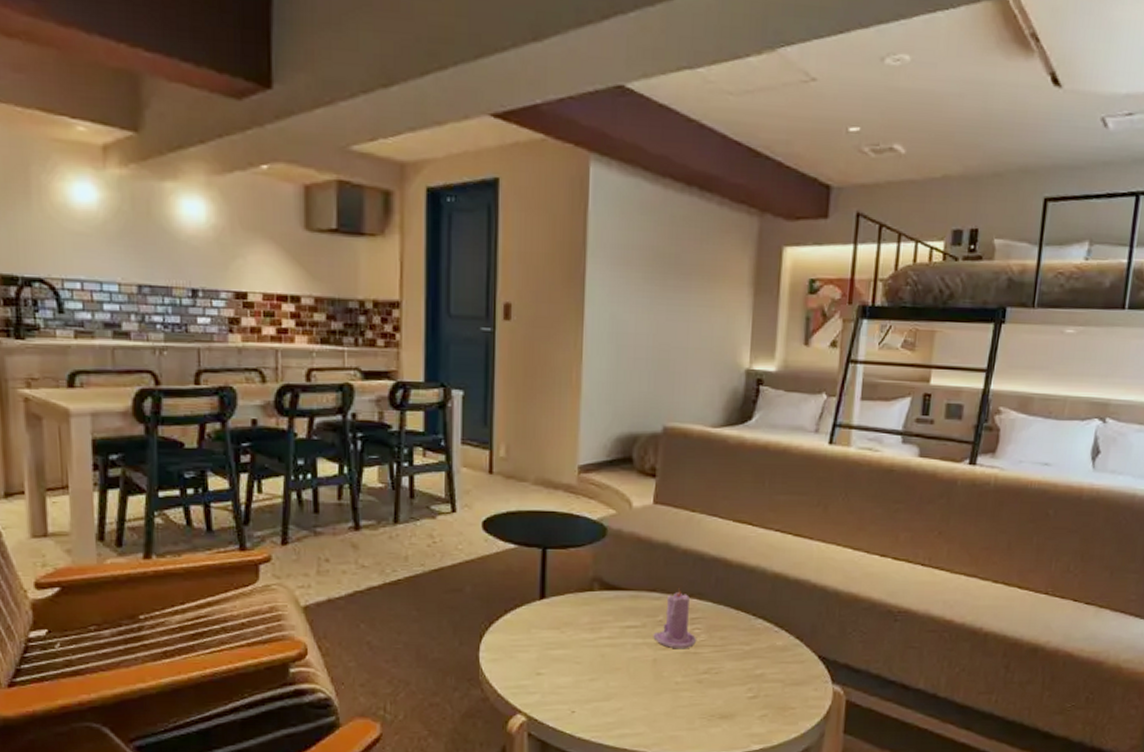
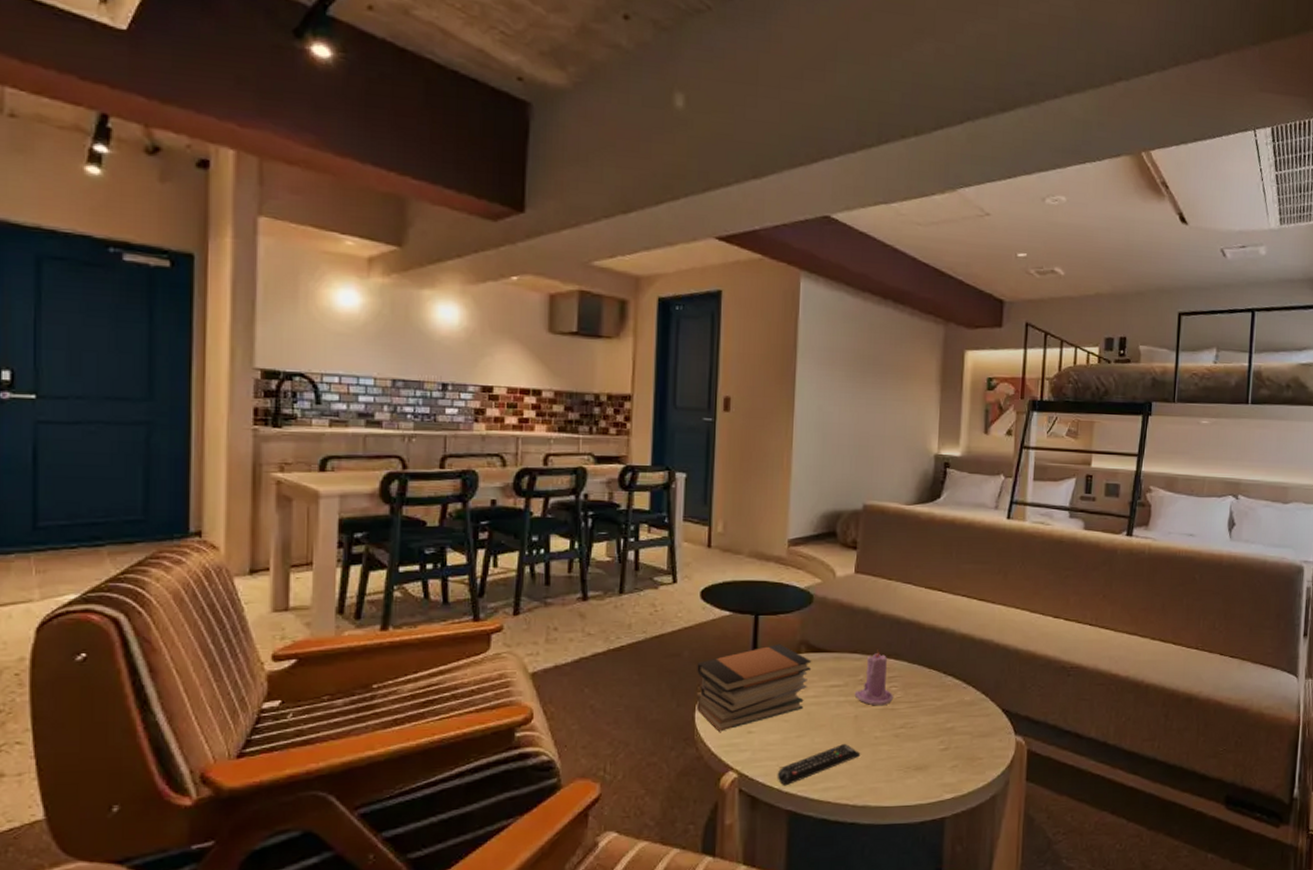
book stack: none [480,580,606,673] -> present [696,643,812,732]
remote control: none [568,689,660,731] -> present [777,744,861,786]

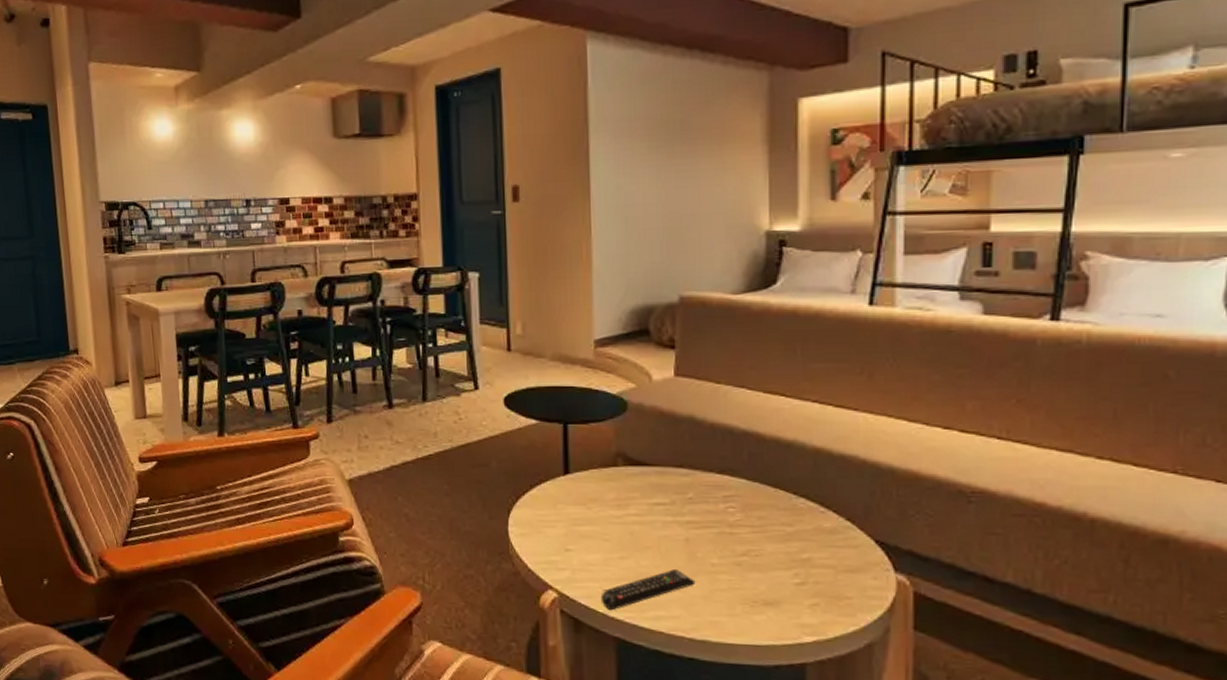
book stack: present [696,643,812,732] -> none [506,455,632,548]
candle: present [854,649,893,706] -> none [683,464,731,529]

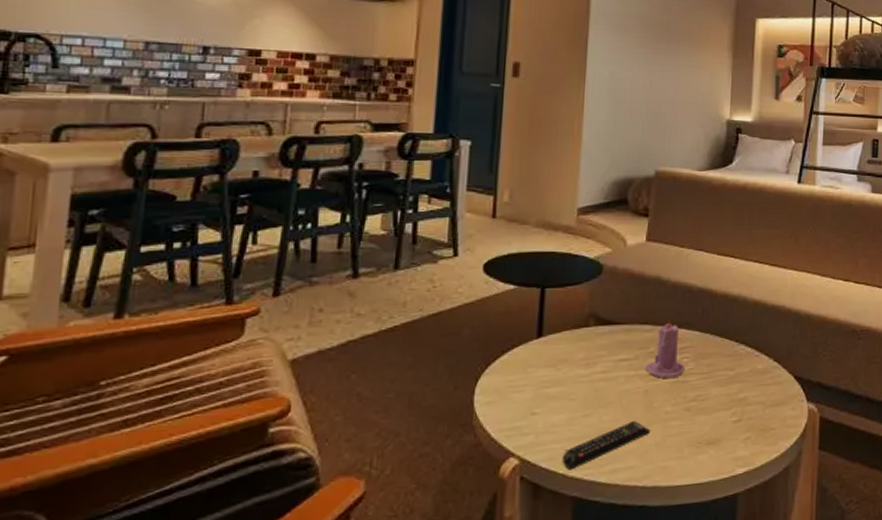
candle: none [683,464,731,529] -> present [644,319,685,379]

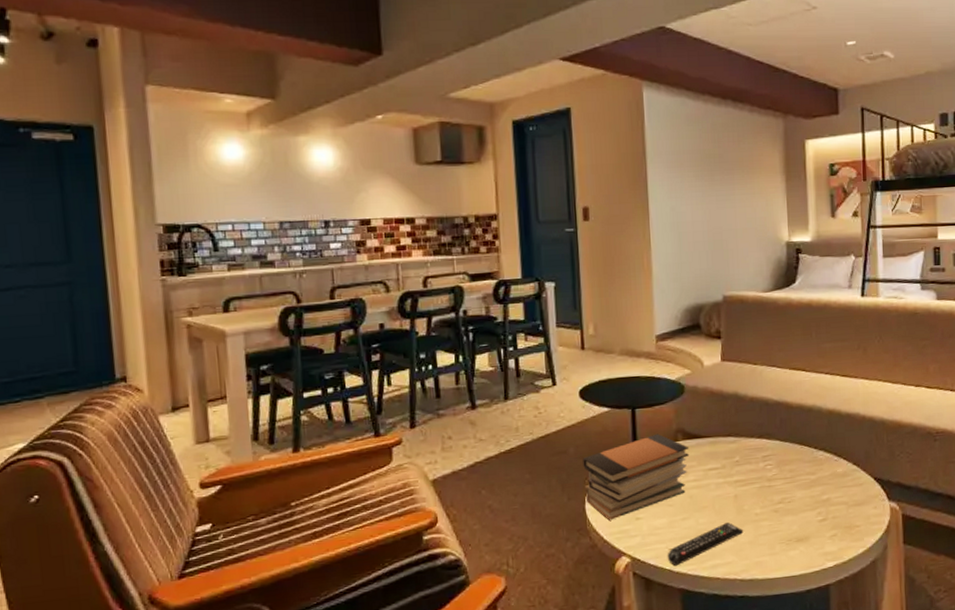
book stack: none [475,317,601,415] -> present [583,433,690,521]
candle: present [644,319,685,379] -> none [732,431,769,484]

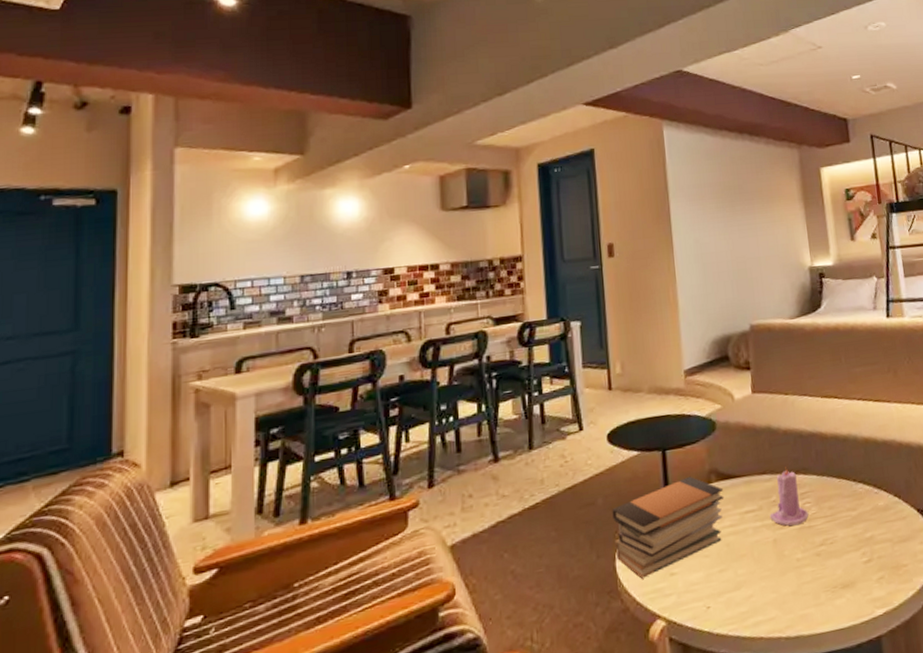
remote control: present [667,522,744,566] -> none [705,571,786,627]
candle: none [732,431,769,484] -> present [770,467,808,526]

